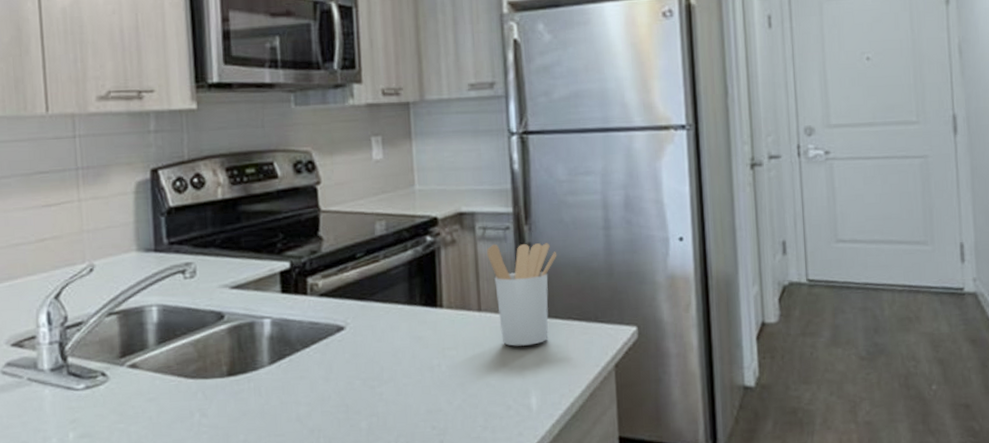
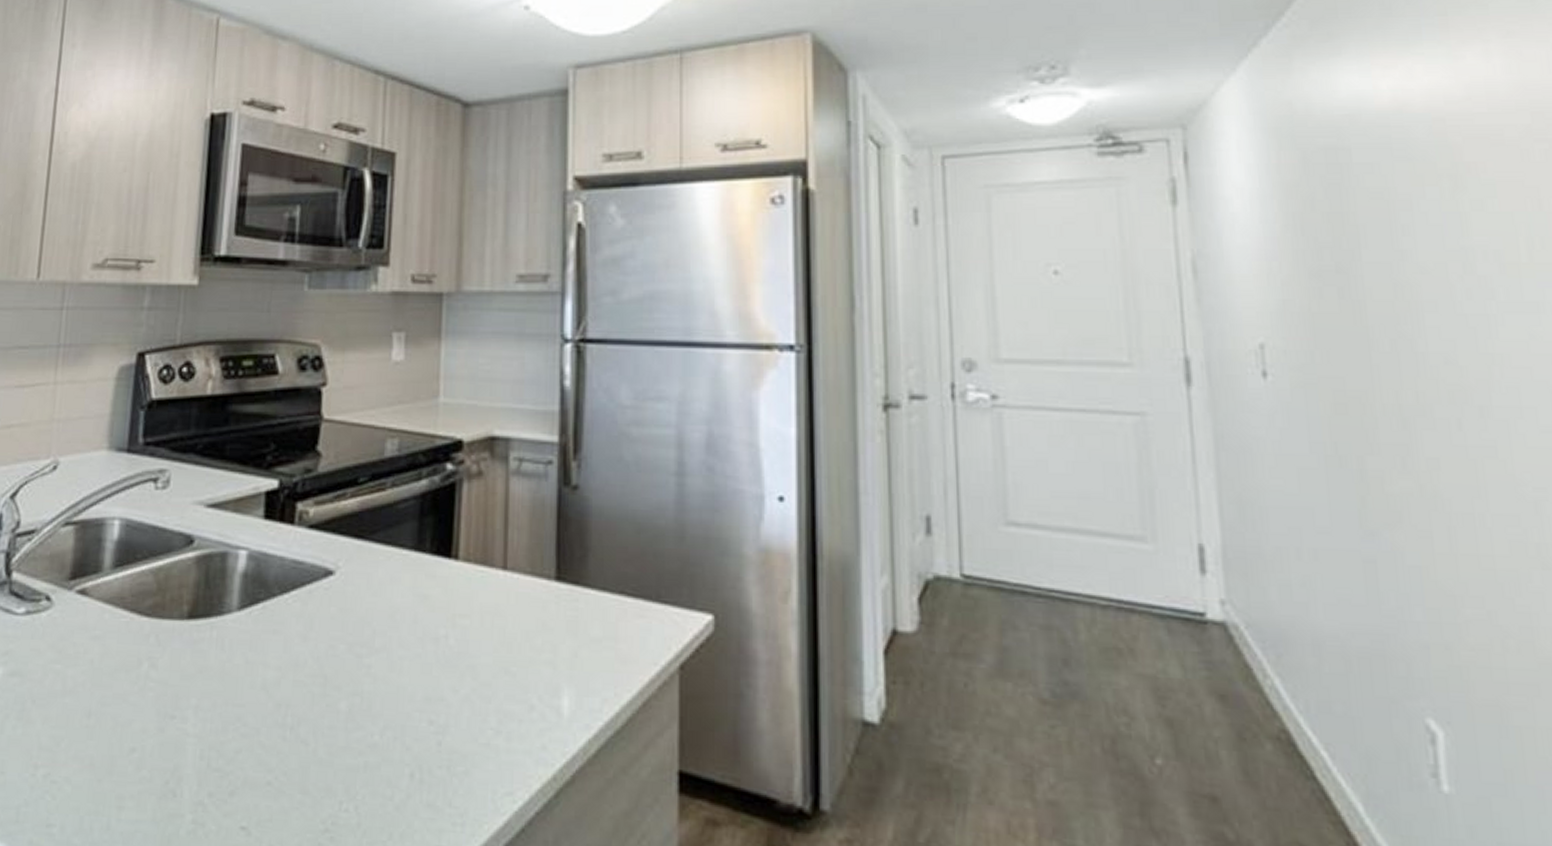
utensil holder: present [486,243,557,346] -> none [520,481,612,624]

